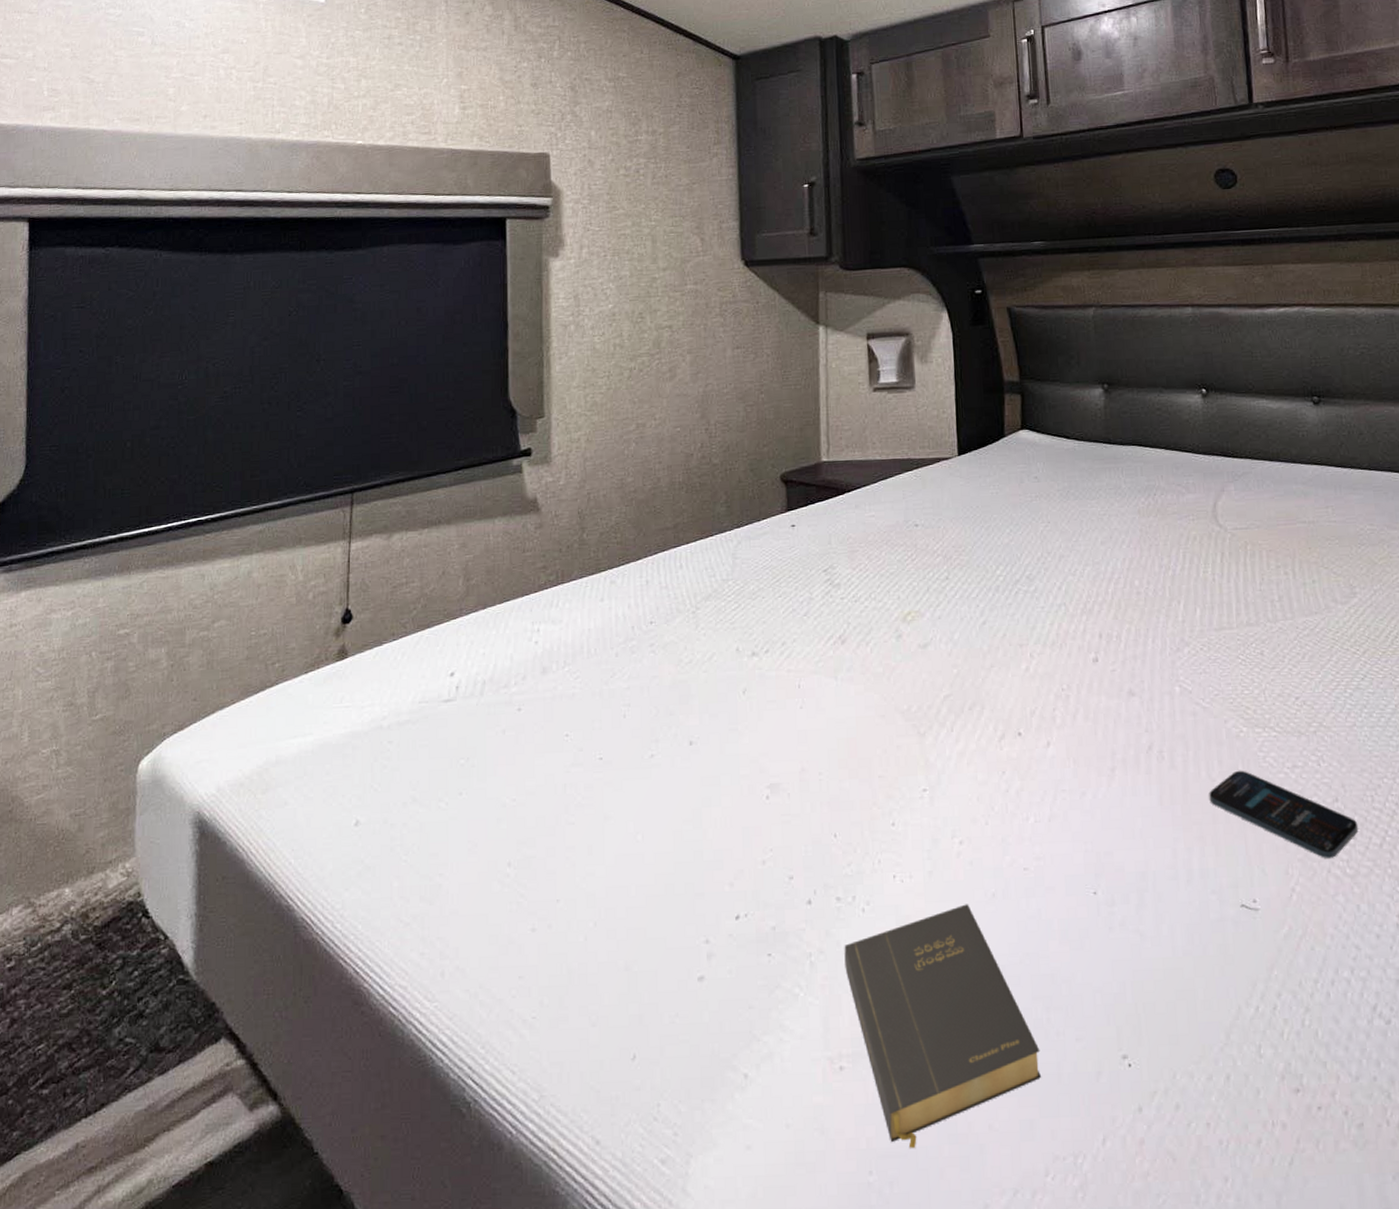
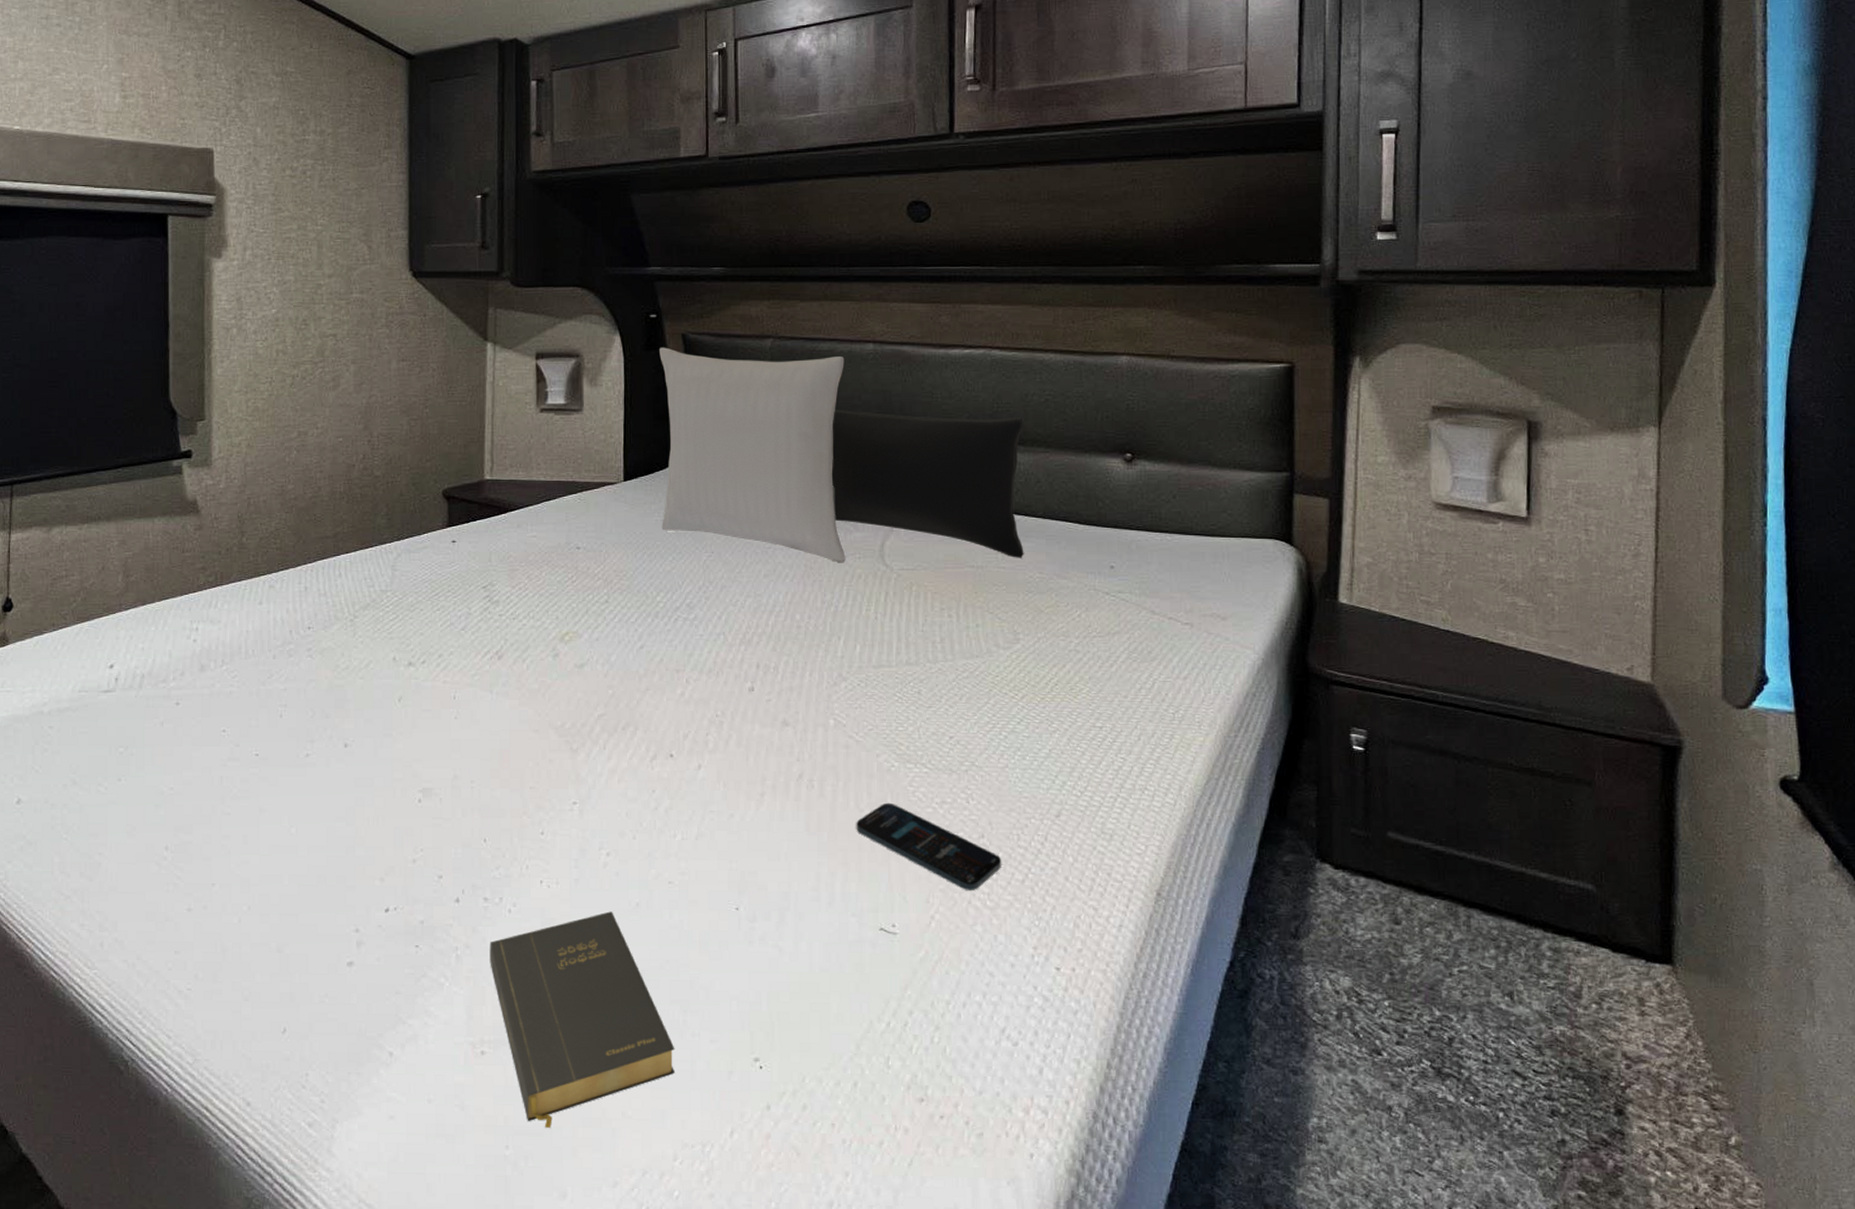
pillow: none [986,321,1180,526] -> present [659,347,846,563]
pillow: none [1157,371,1353,511] -> present [831,409,1024,558]

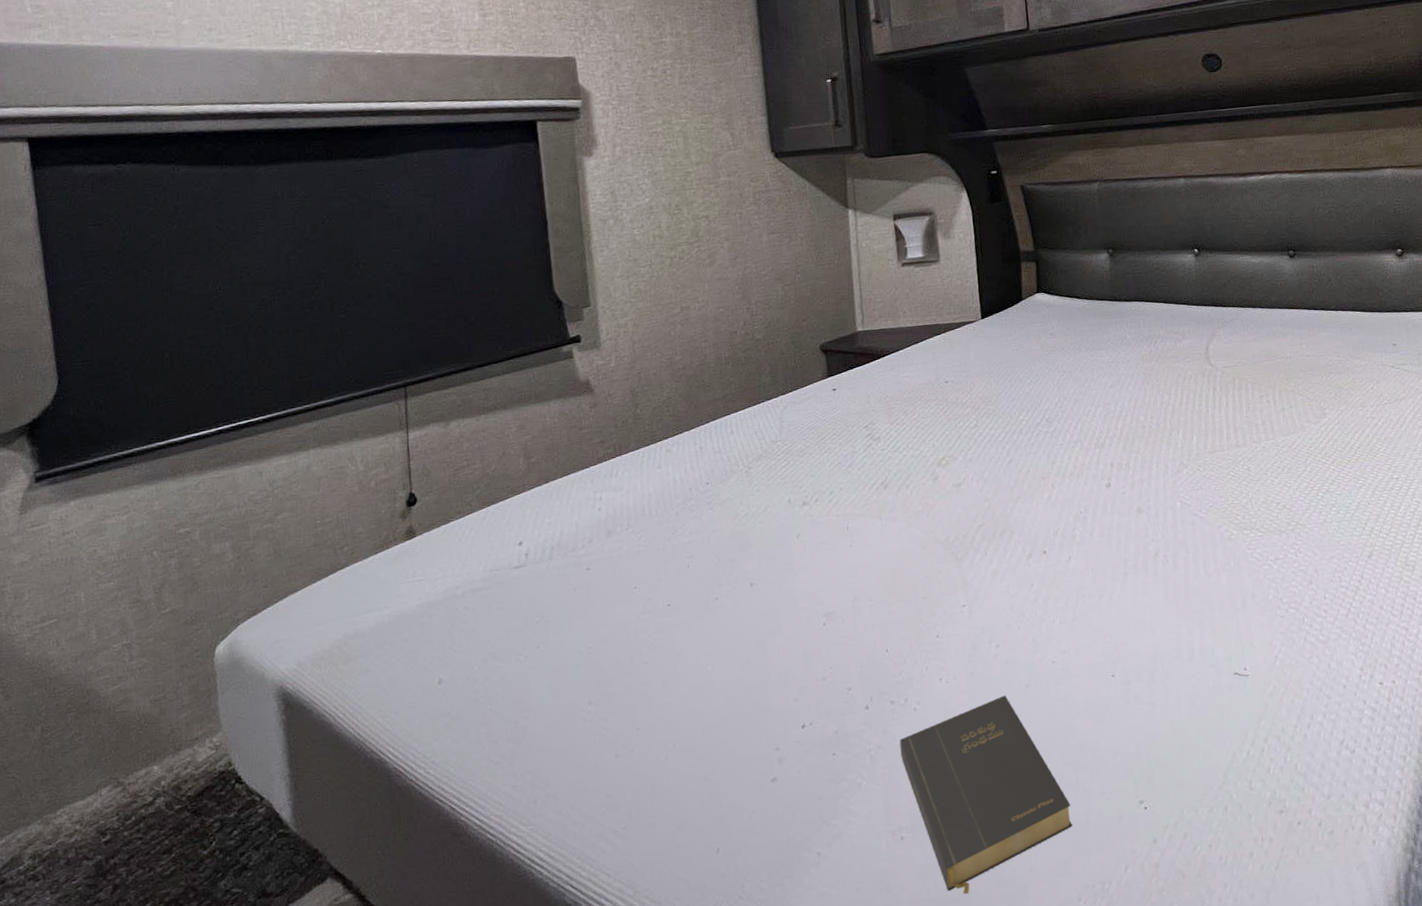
pillow: present [659,347,846,563] -> none [1002,192,1178,368]
pillow: present [831,409,1024,558] -> none [1155,228,1324,346]
smartphone: present [856,802,1002,890] -> none [1206,565,1329,630]

